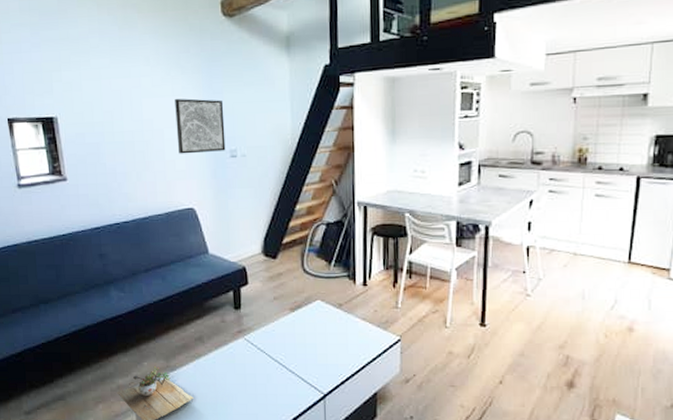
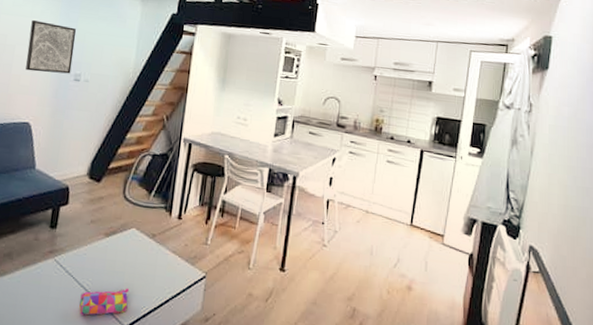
pencil case: none [276,359,325,387] -> present [79,288,130,316]

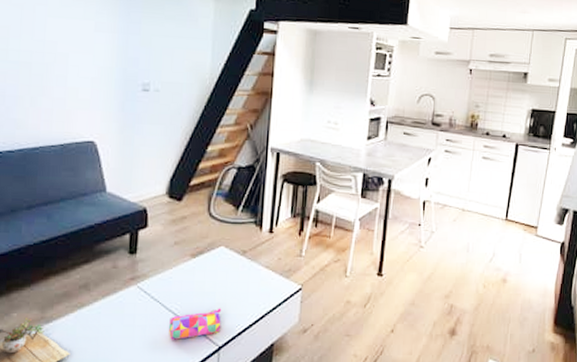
wall art: present [25,19,76,74] -> none [83,22,140,84]

